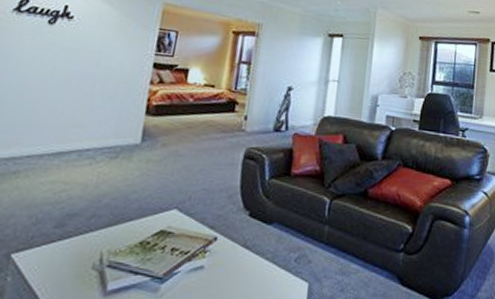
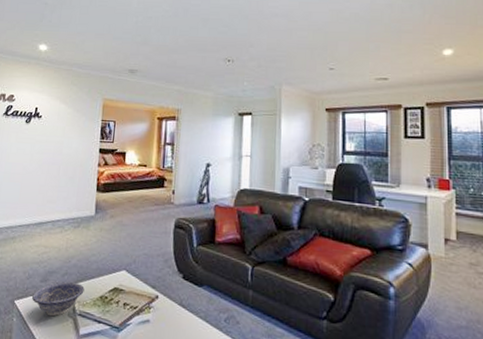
decorative bowl: none [39,226,119,271] -> present [32,282,85,317]

